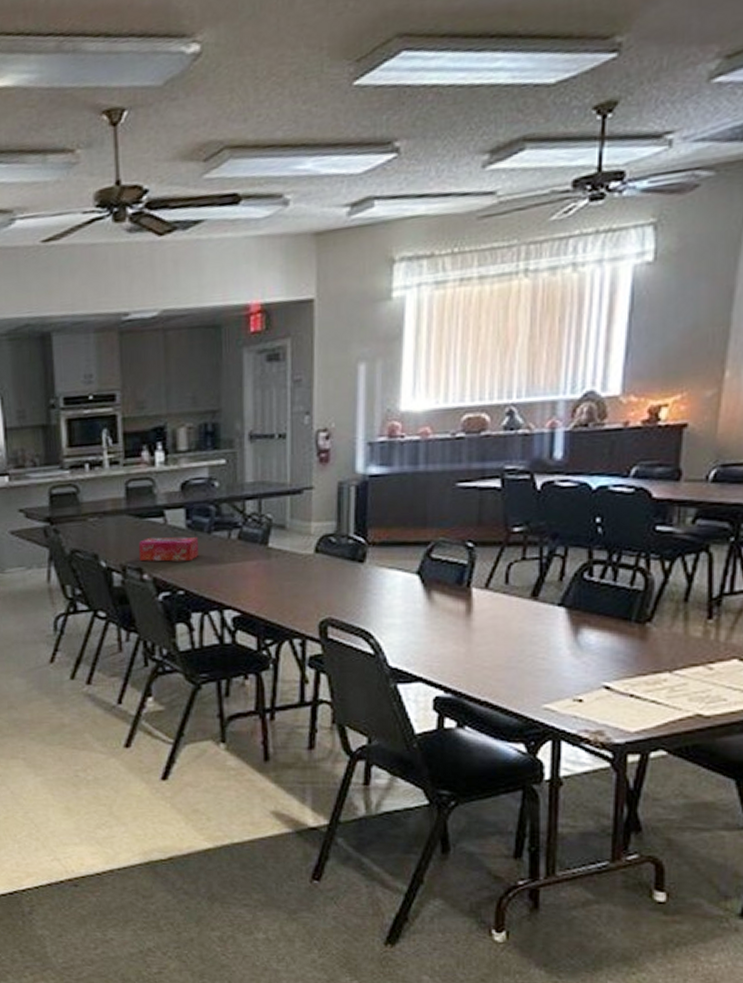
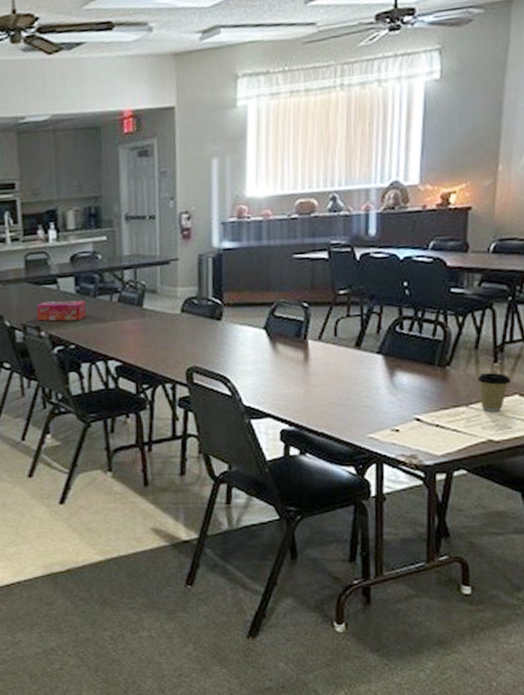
coffee cup: none [686,631,729,680] -> present [478,372,511,412]

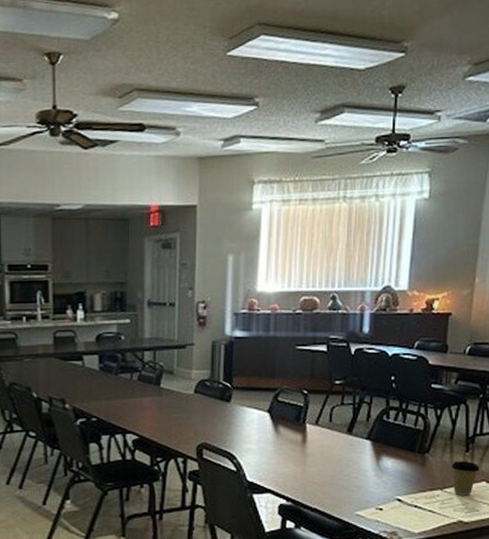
tissue box: present [36,300,86,321] -> none [62,376,109,395]

